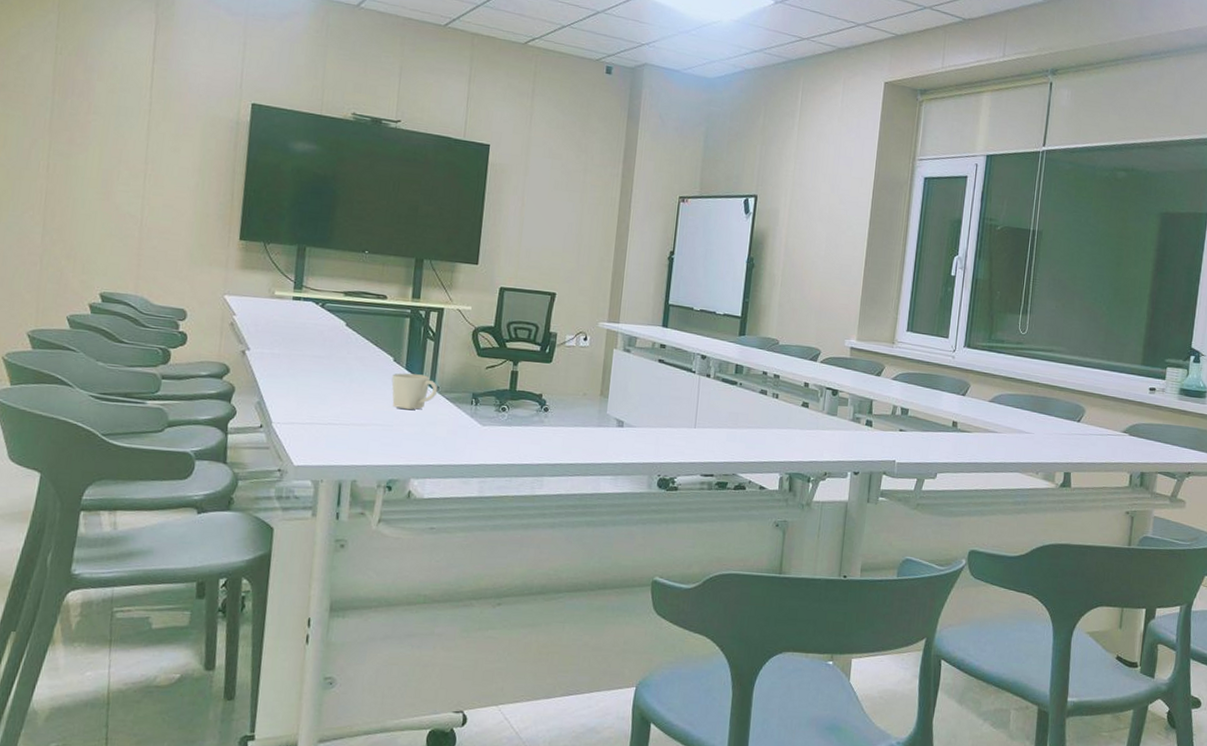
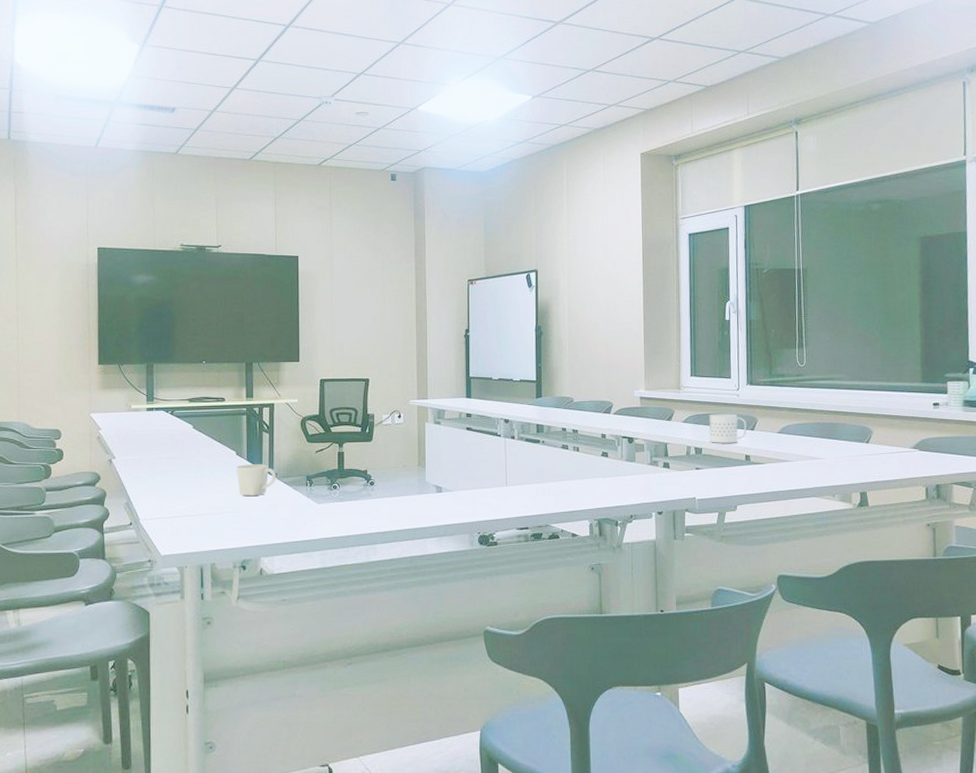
mug: none [918,373,959,408] -> present [709,413,747,443]

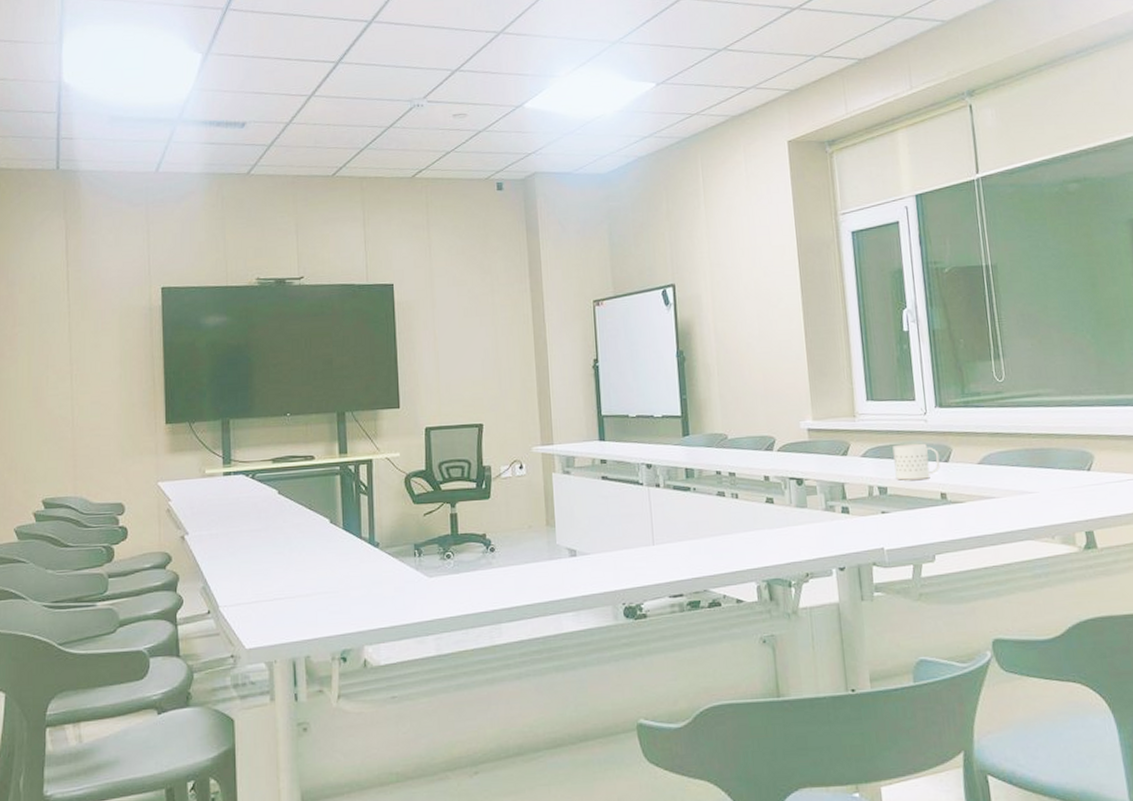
mug: present [236,464,277,497] -> none [331,532,379,573]

